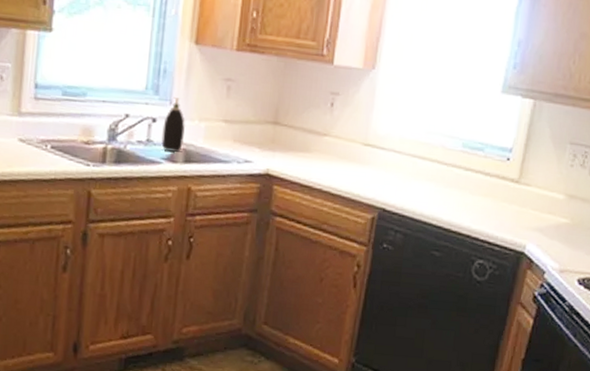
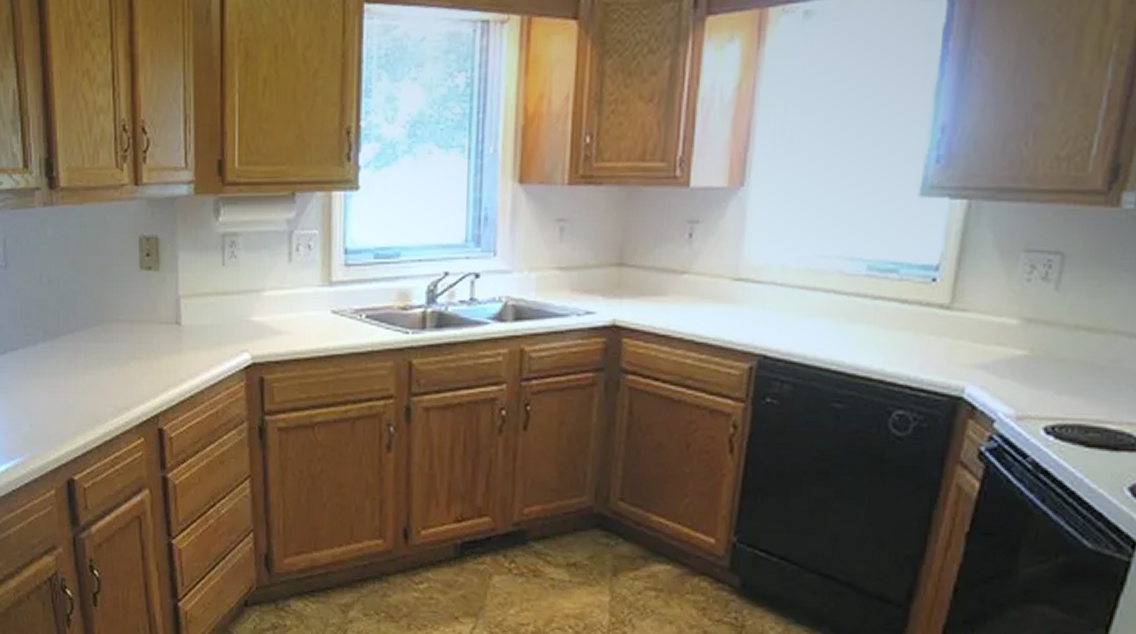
soap dispenser: present [161,97,185,152] -> none [487,247,513,309]

